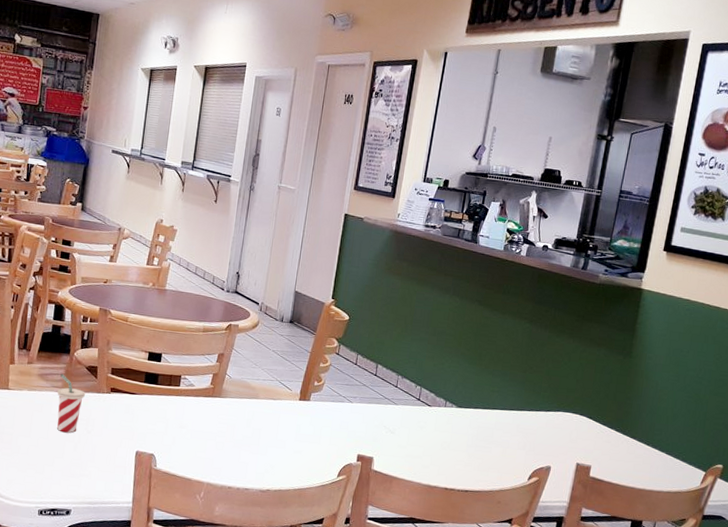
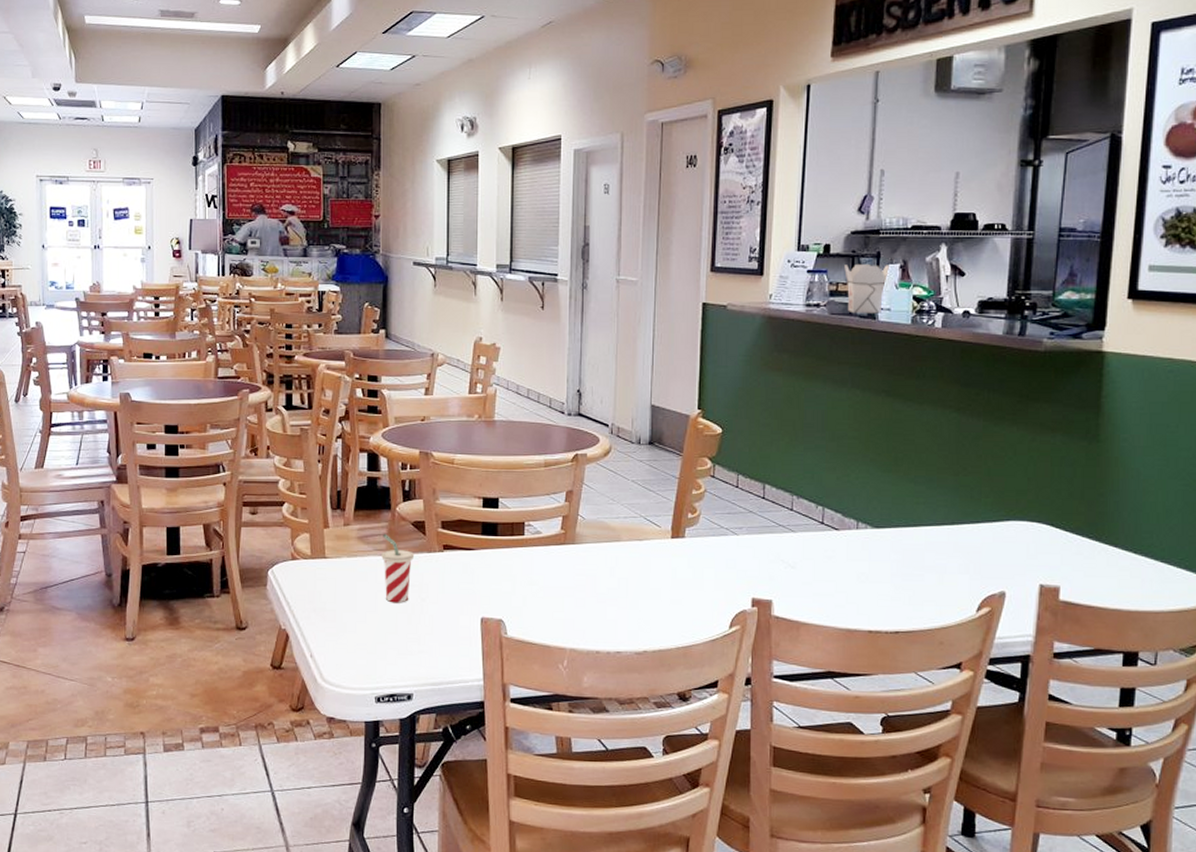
takeout container: none [457,198,492,240] -> present [844,263,889,314]

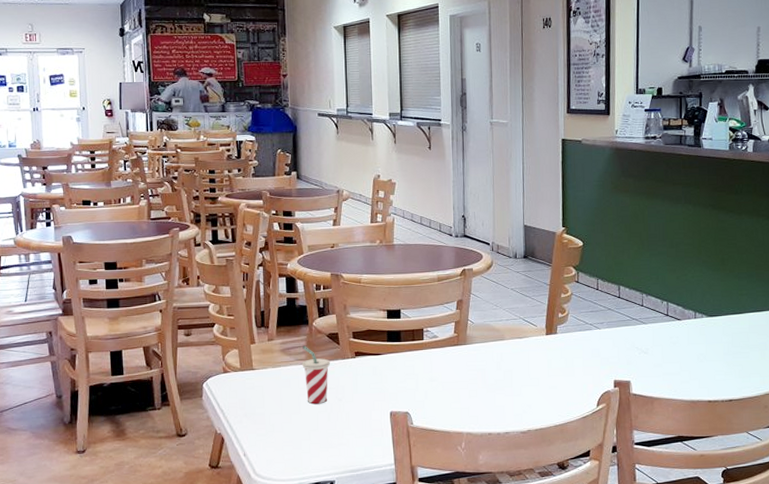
takeout container: present [844,263,889,314] -> none [674,102,709,143]

